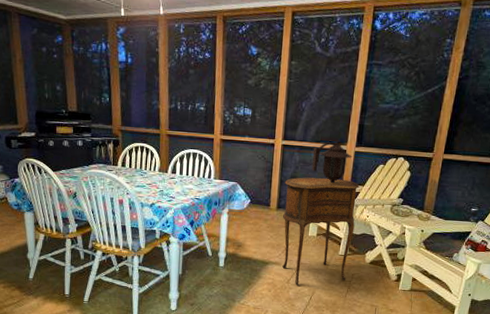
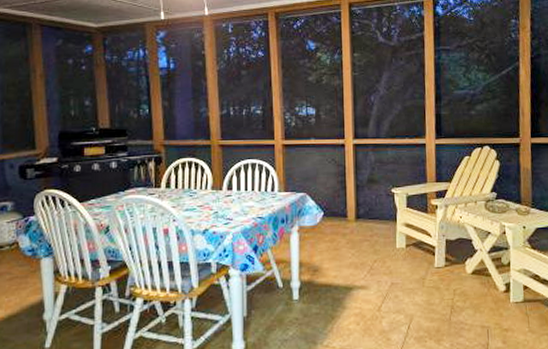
side table: present [282,177,360,285] -> none [361,176,448,311]
lantern: present [311,141,352,184] -> none [389,135,433,183]

